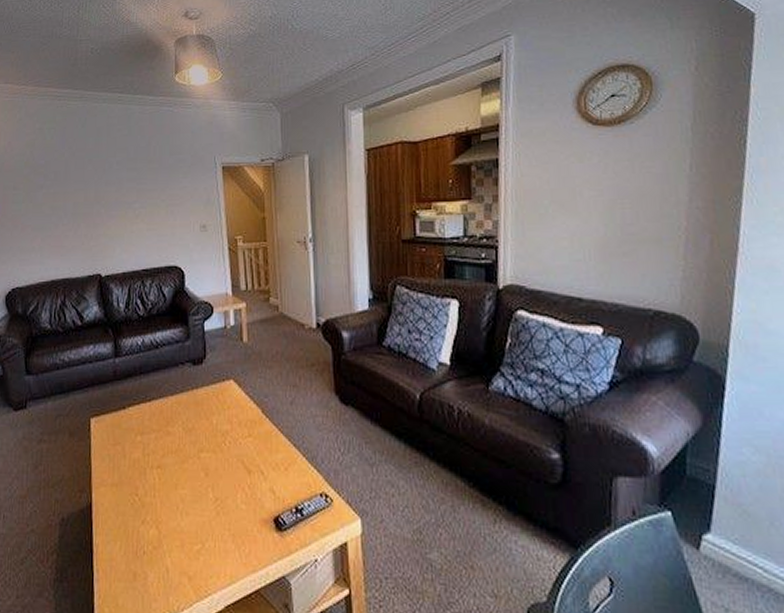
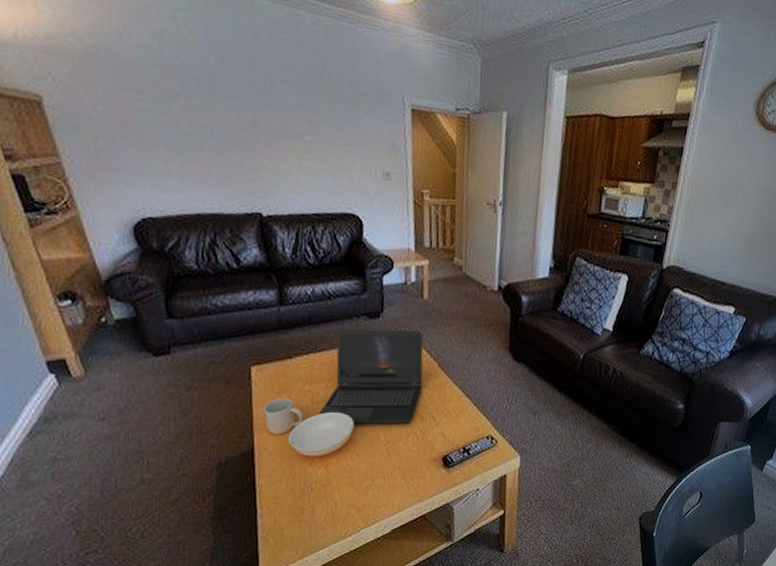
mug: none [100,450,137,490] -> present [263,398,304,435]
bowl: none [122,464,183,515] -> present [288,411,354,457]
laptop computer: none [149,375,248,479] -> present [319,329,424,425]

